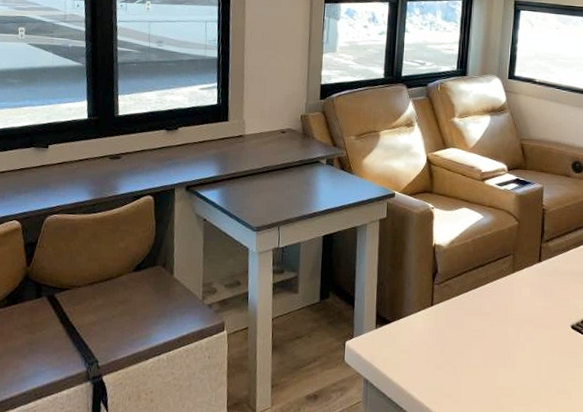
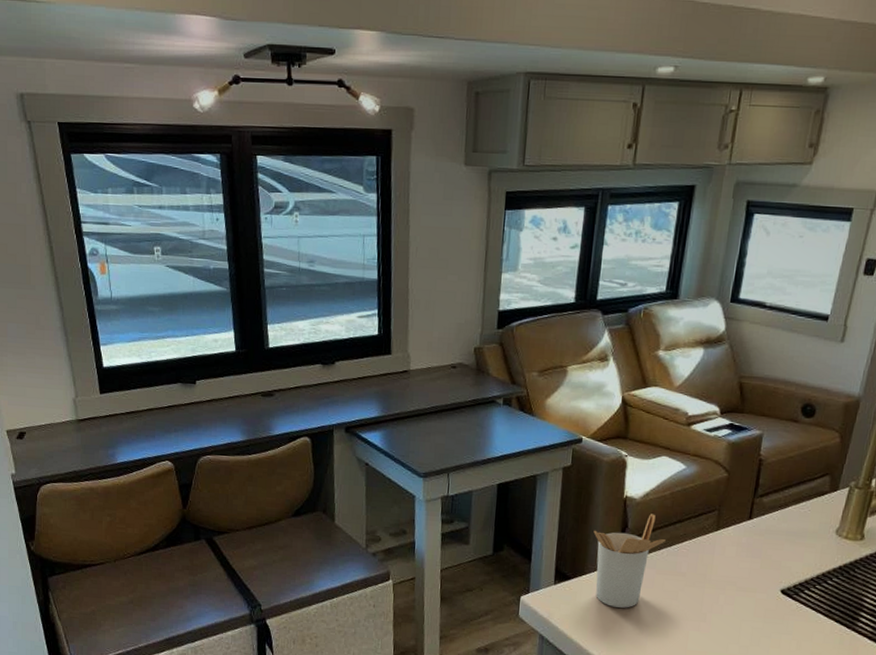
utensil holder: none [408,259,471,349] -> present [593,514,666,608]

